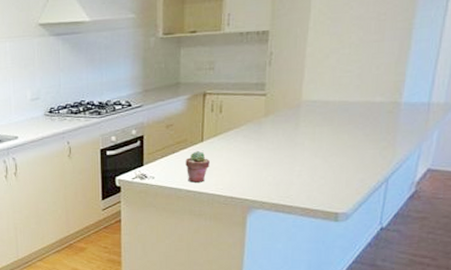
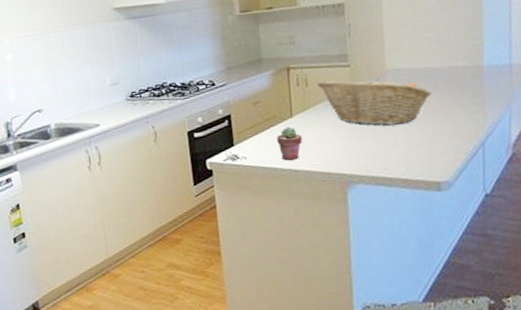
fruit basket: none [231,108,345,156] -> present [317,78,433,126]

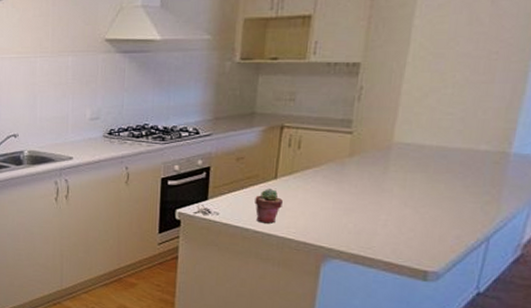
fruit basket: present [317,78,433,126] -> none [311,145,442,204]

